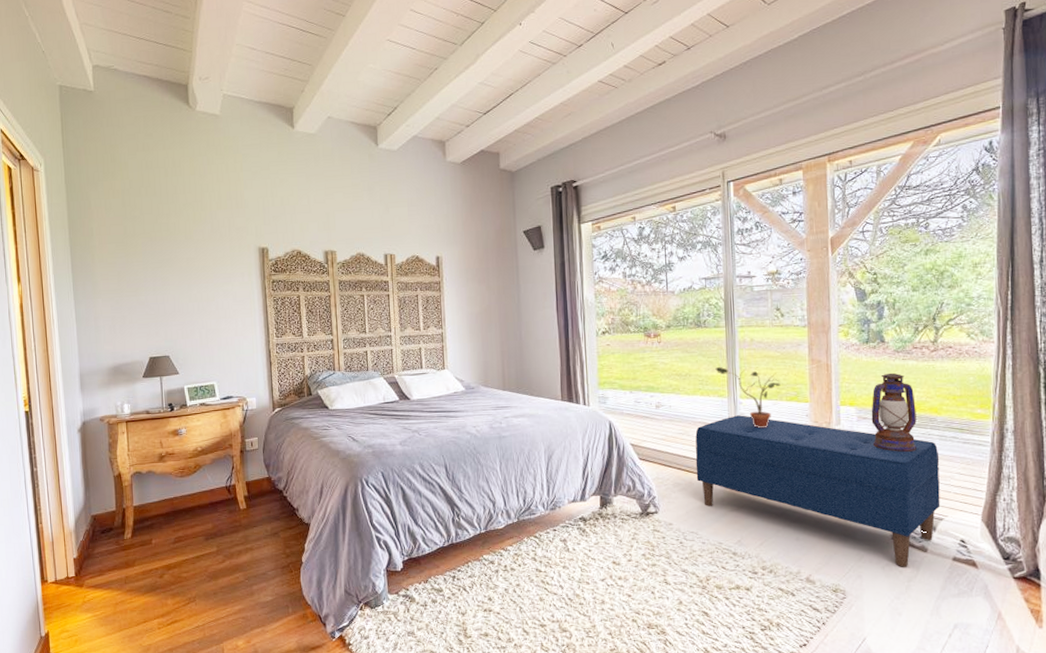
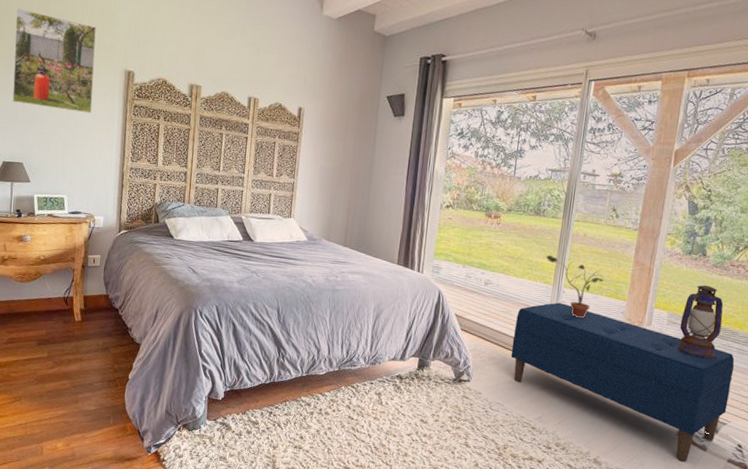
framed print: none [146,203,231,297] -> present [12,7,96,114]

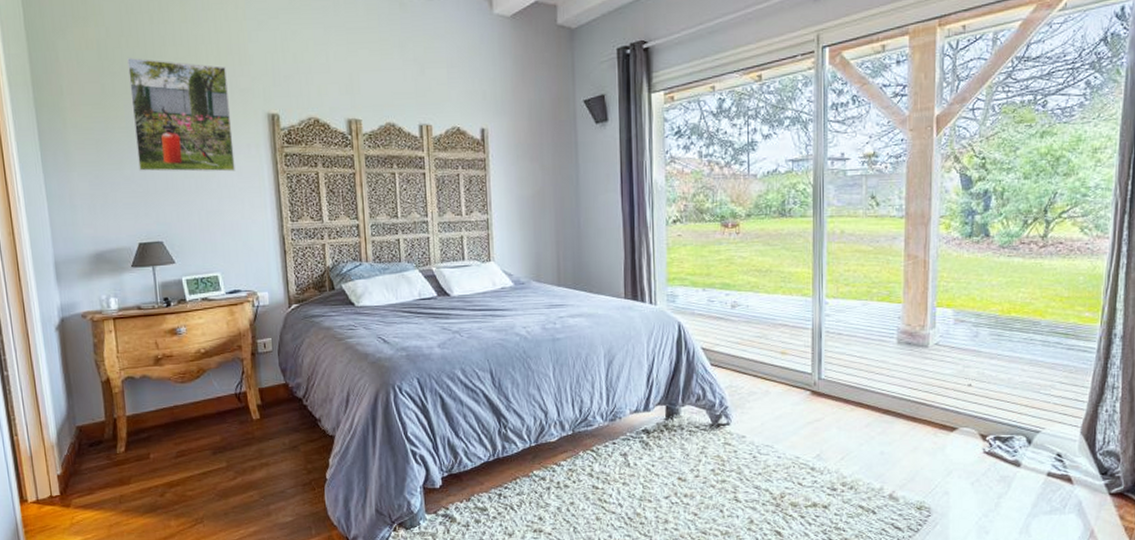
bench: present [510,302,735,462] -> none [773,316,1041,483]
potted plant: present [546,255,604,319] -> none [800,262,872,332]
lantern: present [677,285,724,360] -> none [969,270,1019,360]

